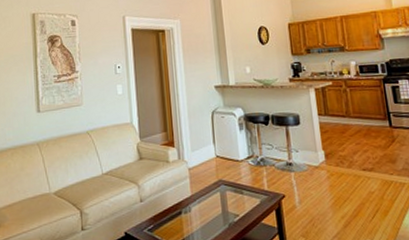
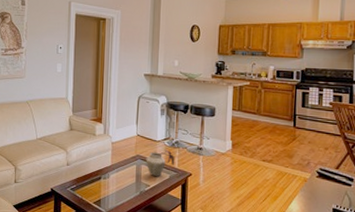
vase: none [230,169,264,204] -> present [146,149,175,177]

